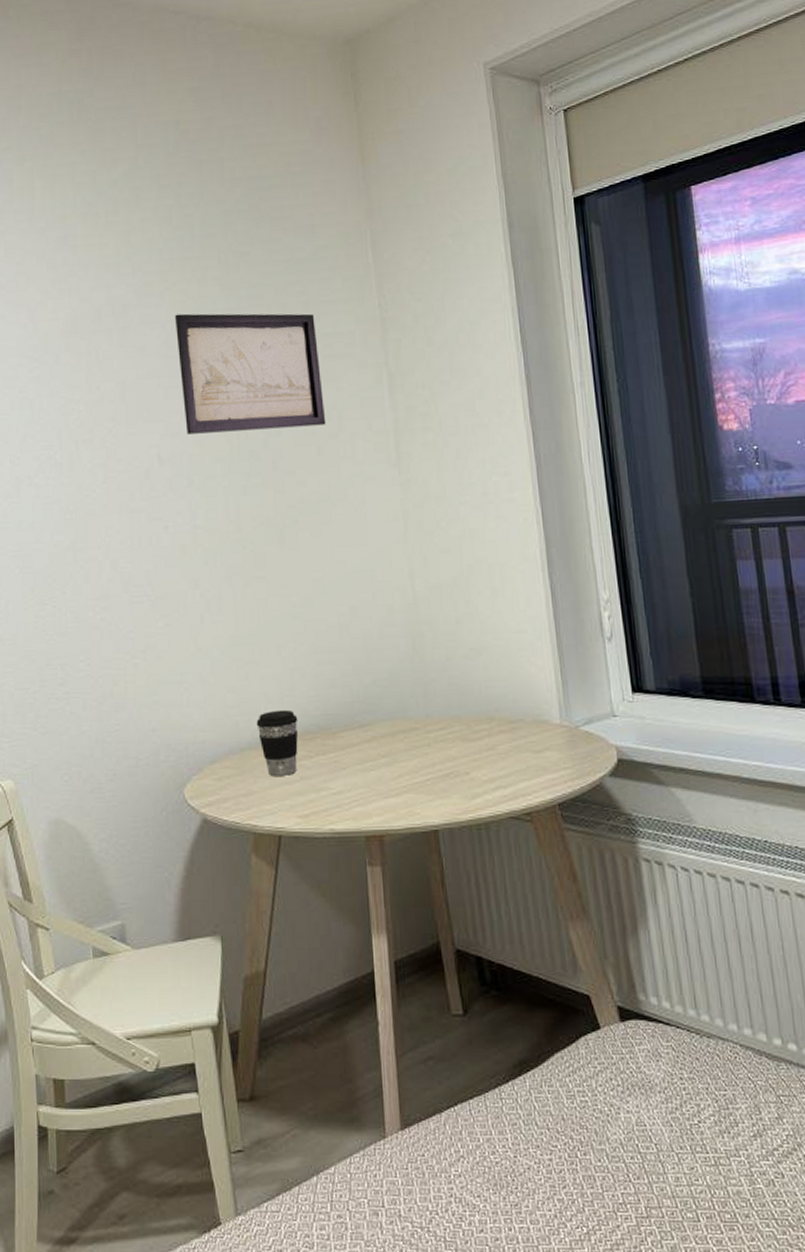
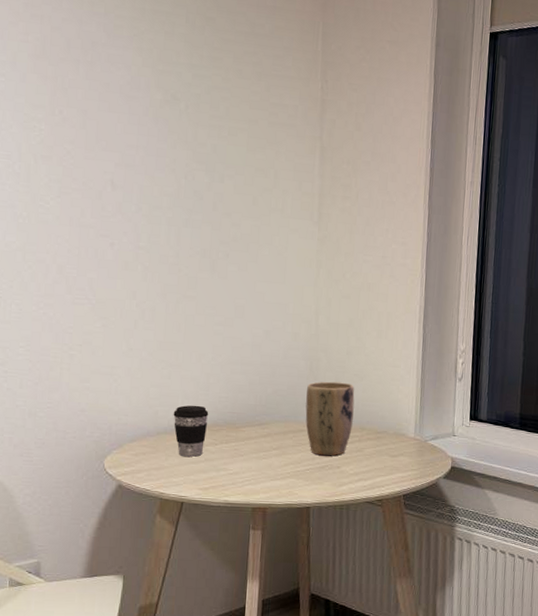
wall art: present [175,313,326,434] -> none [139,60,266,180]
plant pot: none [412,660,478,760] -> present [305,381,355,456]

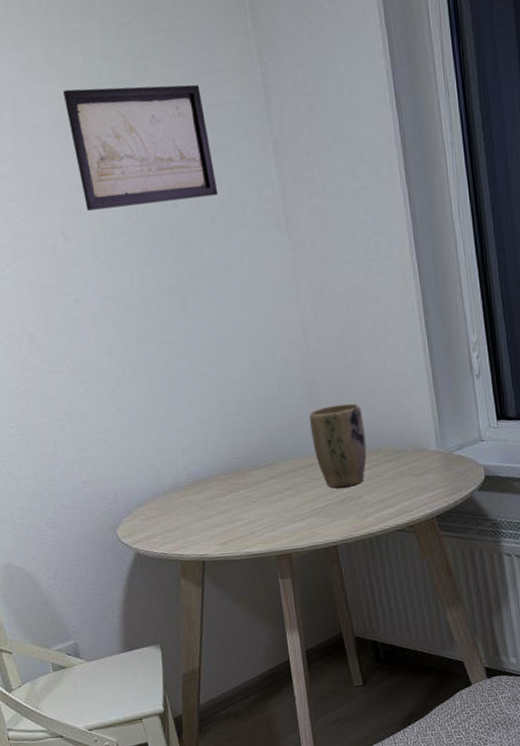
wall art: none [139,60,266,180] -> present [63,84,219,211]
coffee cup: present [173,405,209,457] -> none [175,456,214,513]

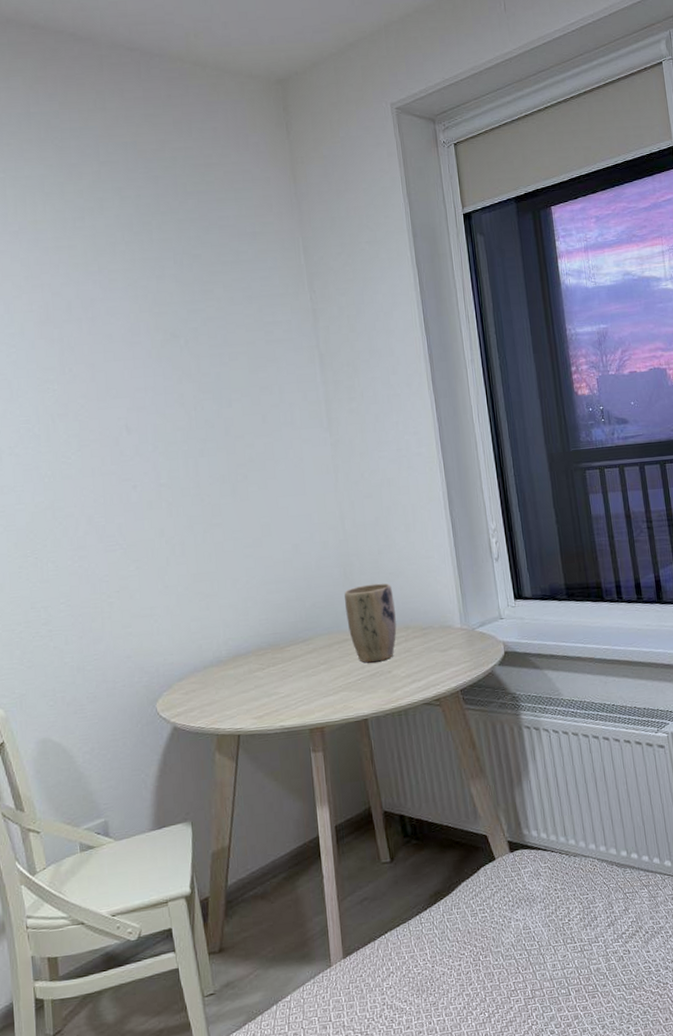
wall art: present [63,84,219,211] -> none [138,306,269,408]

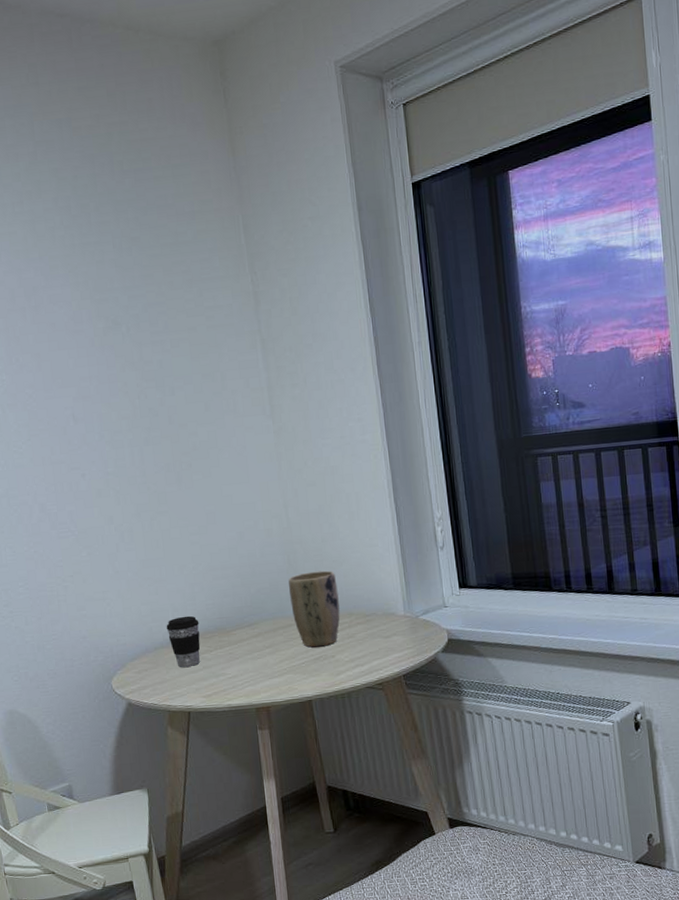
coffee cup: none [217,631,253,687] -> present [166,615,201,667]

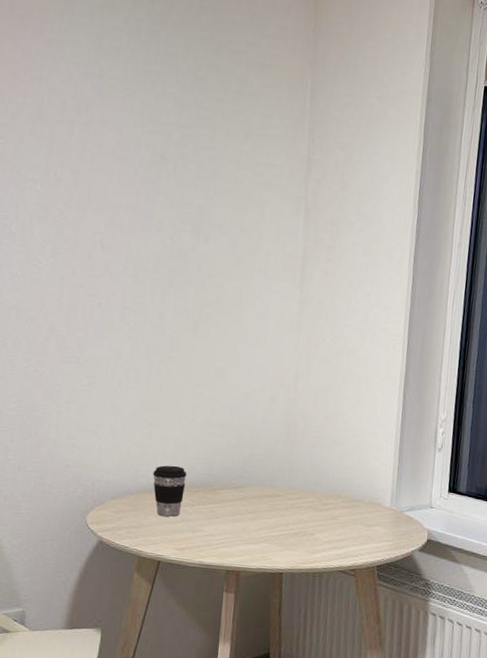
plant pot: present [288,570,340,648] -> none [281,446,331,523]

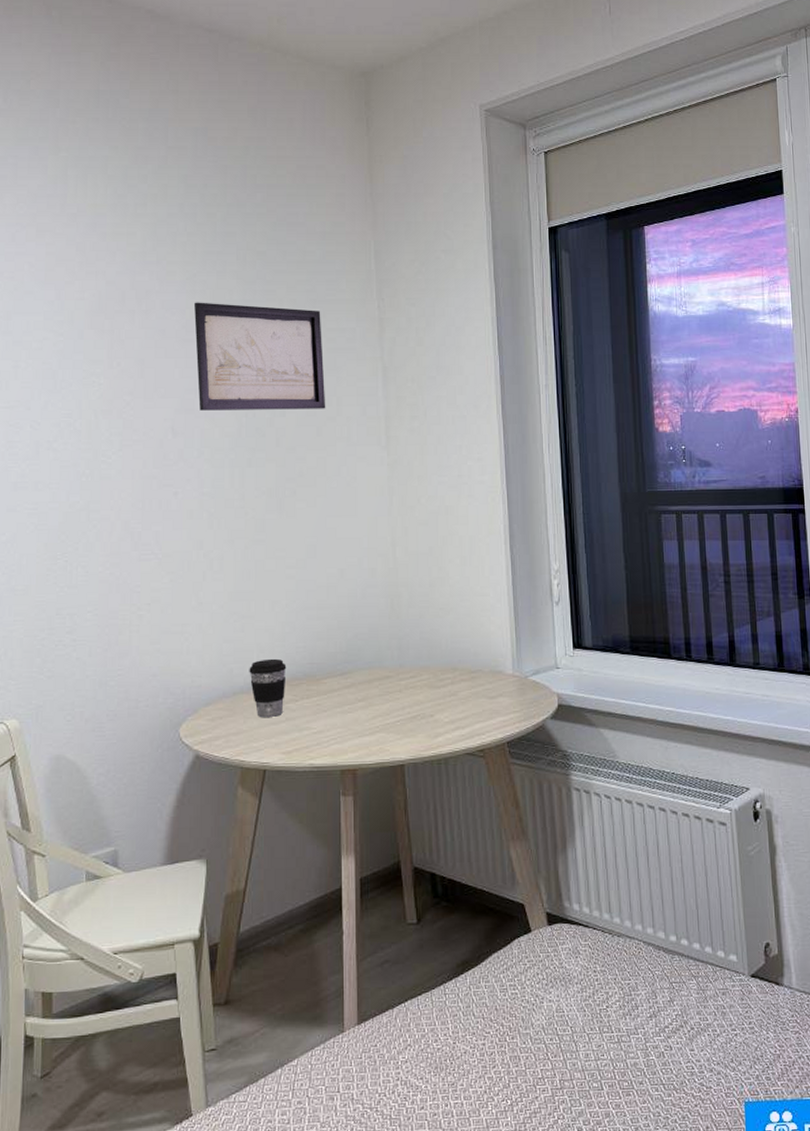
wall art: none [128,120,252,241] -> present [194,302,326,411]

